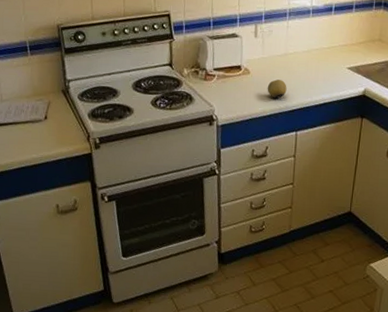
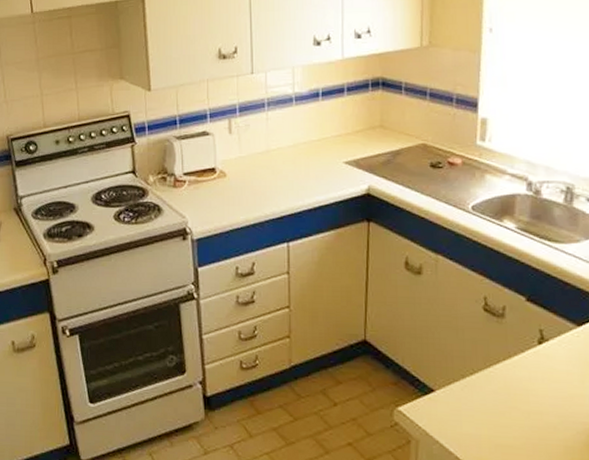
fruit: present [267,79,287,99] -> none [248,181,272,204]

